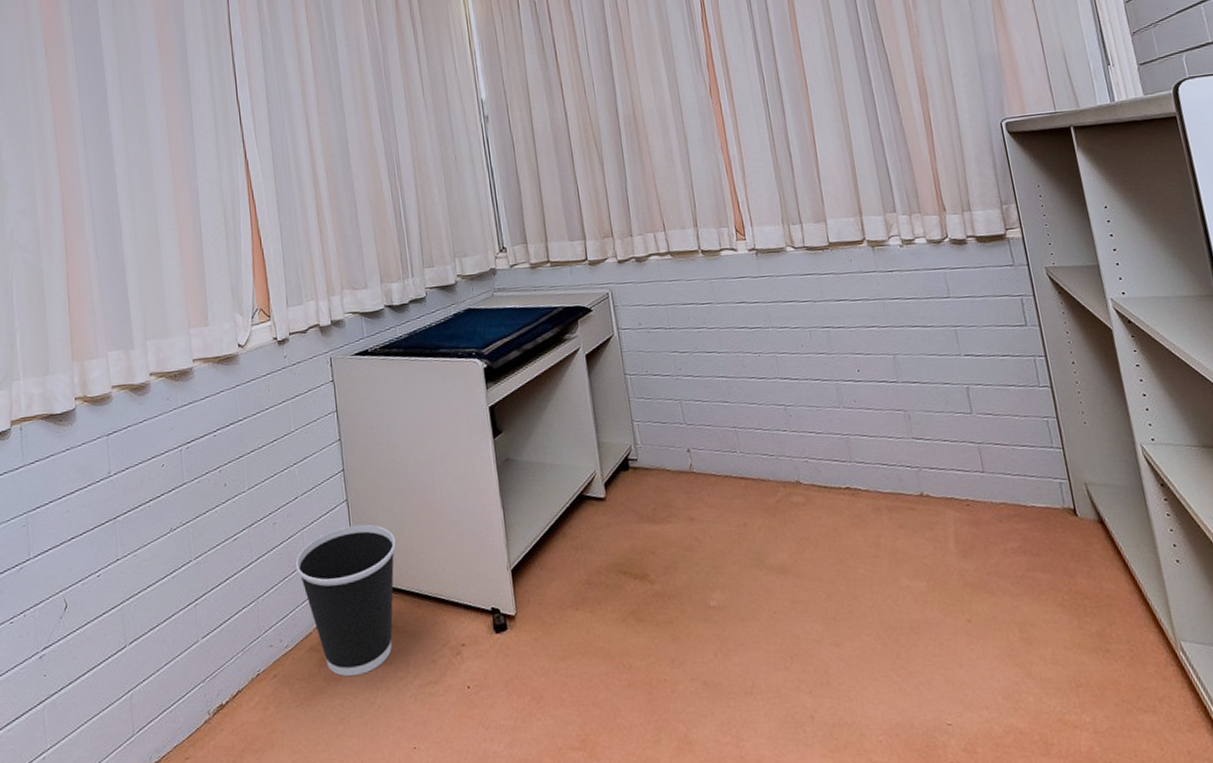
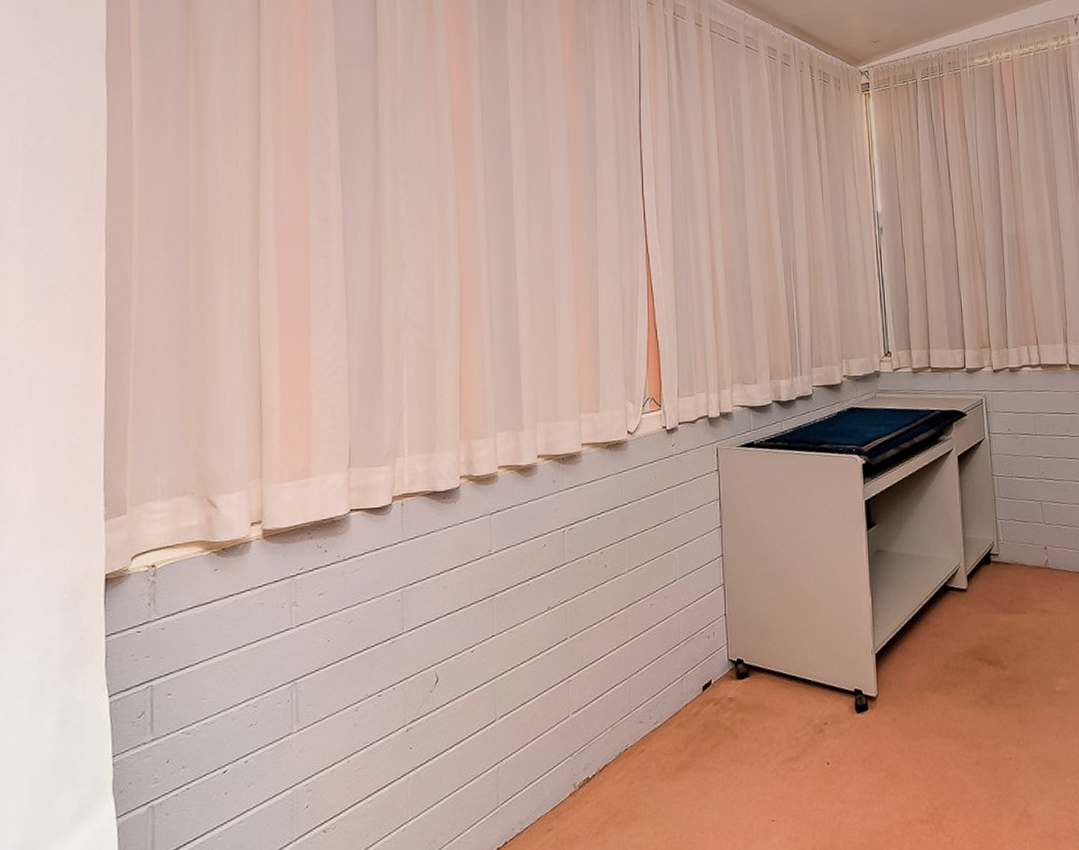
wastebasket: present [295,524,396,677] -> none [669,607,768,753]

